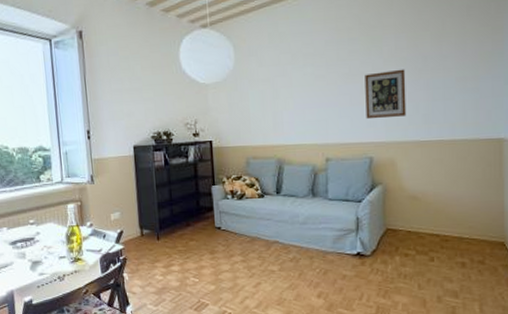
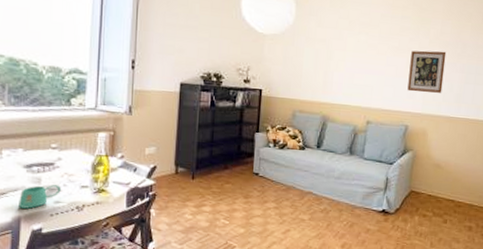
mug: none [9,258,43,283] -> present [19,185,61,209]

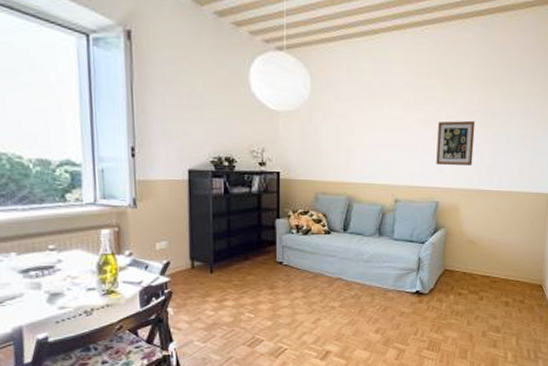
mug: present [19,185,61,209] -> none [18,289,65,317]

